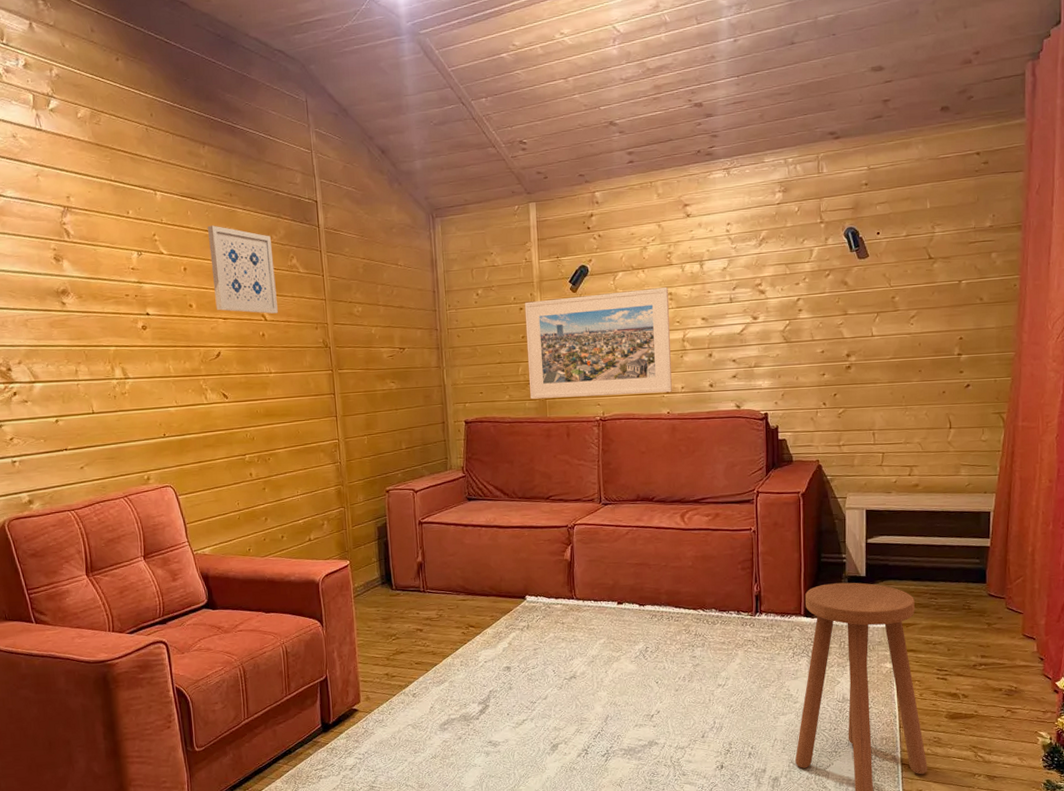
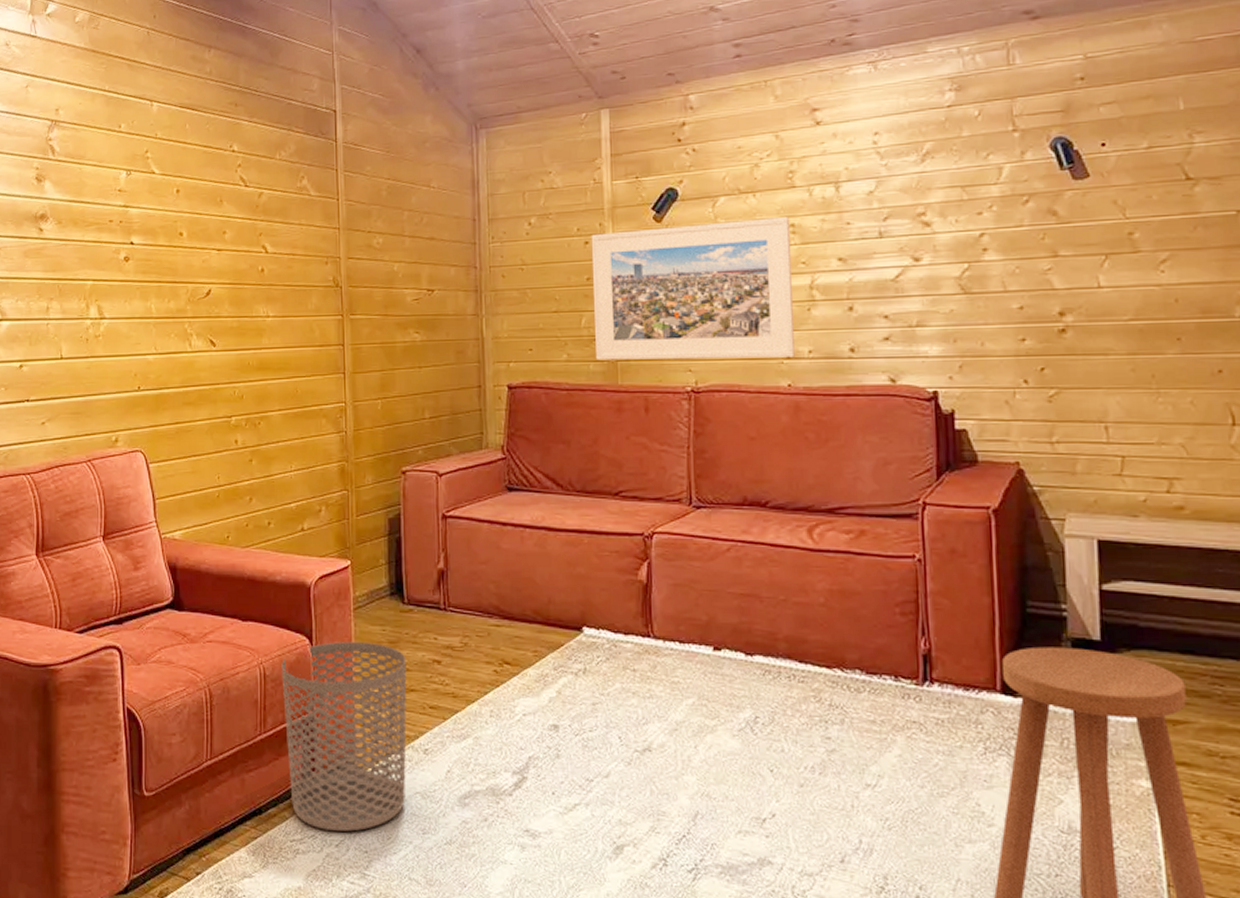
wall art: present [208,225,278,314] -> none [207,140,281,245]
waste bin: none [299,620,400,759] -> present [281,642,407,832]

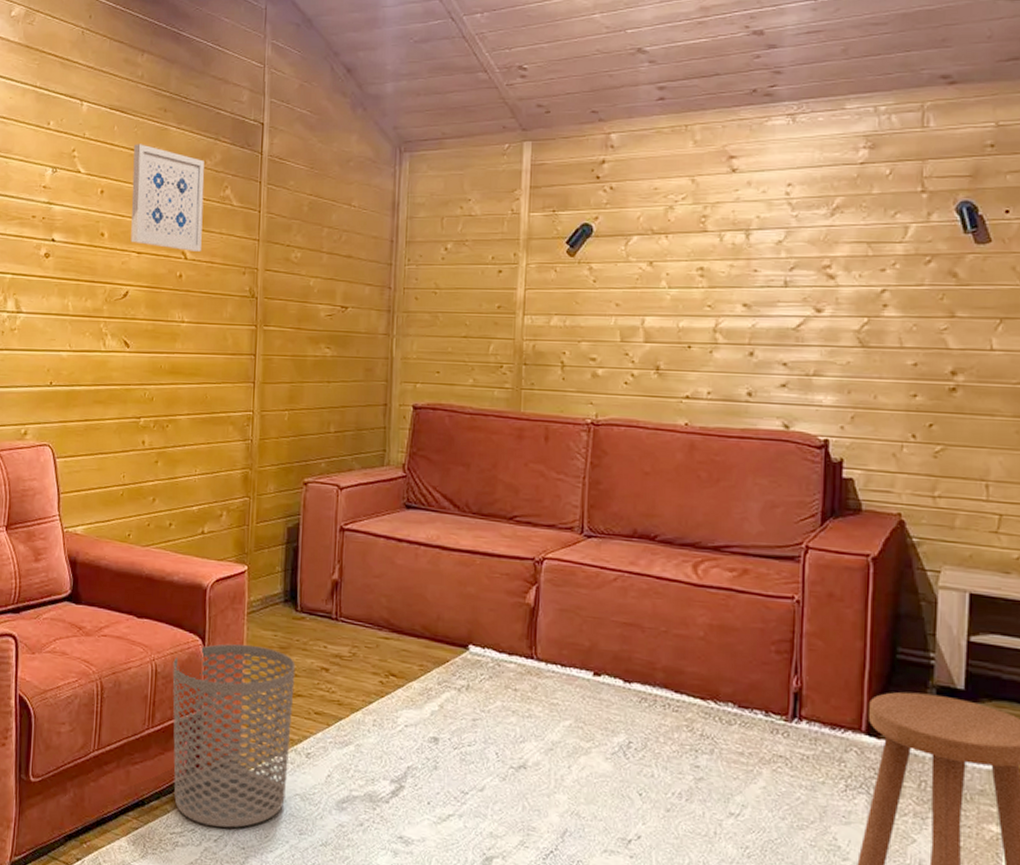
wall art: none [207,140,281,245] -> present [130,144,204,251]
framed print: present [591,217,795,361] -> none [501,259,700,398]

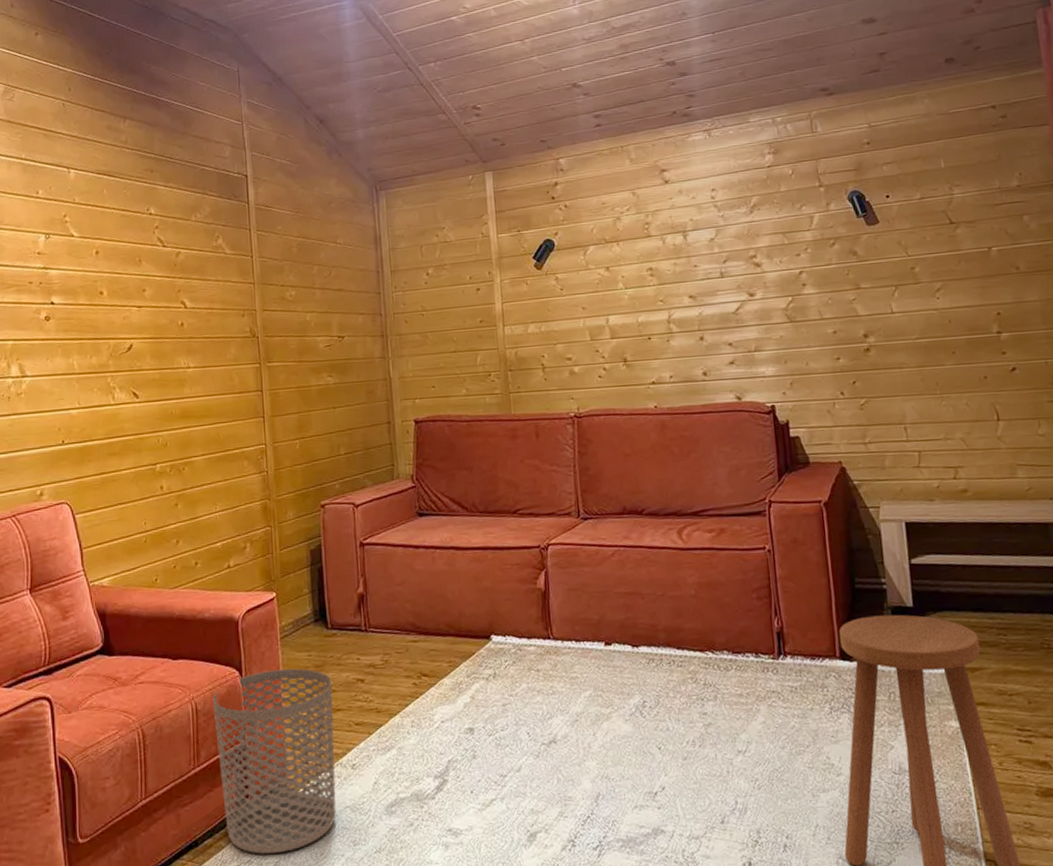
wall art: present [130,144,204,251] -> none [125,204,200,300]

